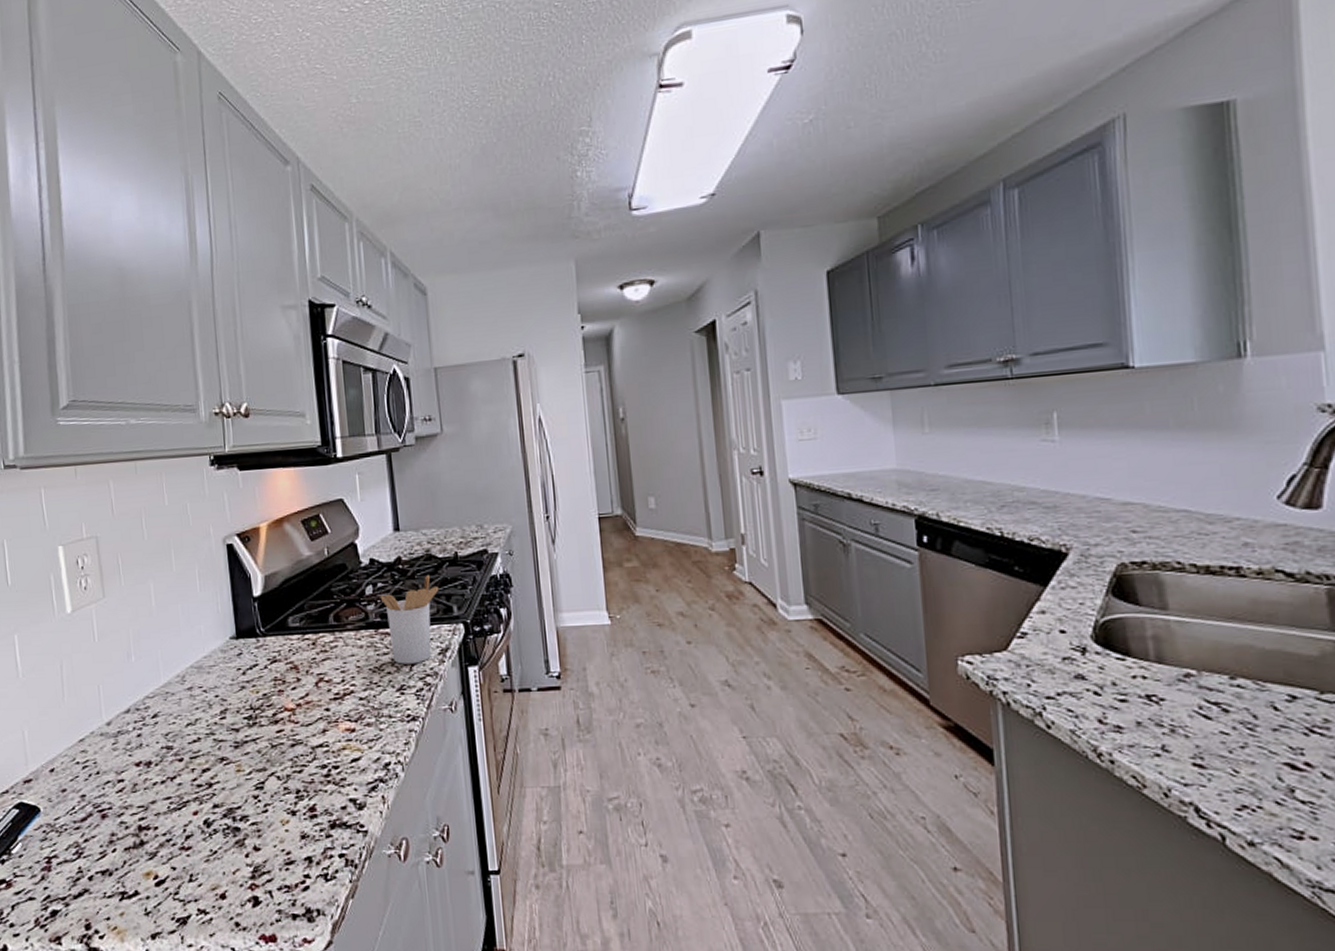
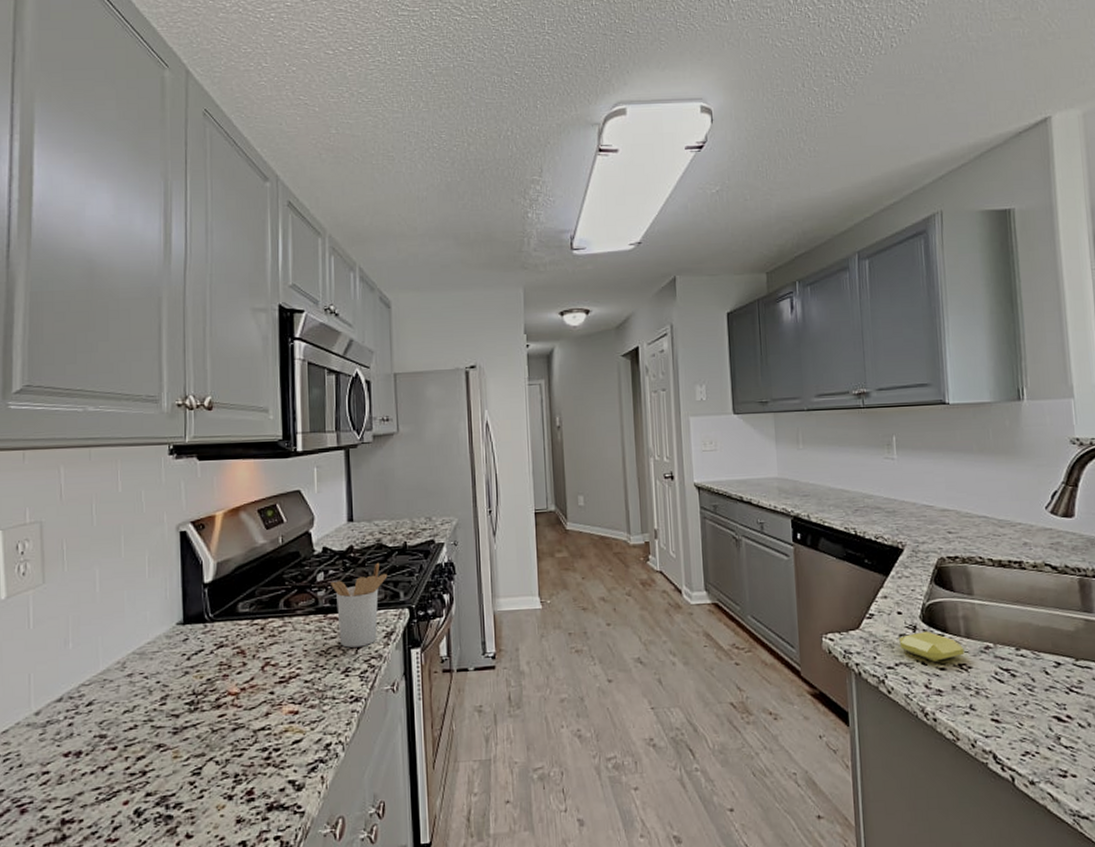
soap bar: none [1062,653,1155,691] -> present [899,631,965,662]

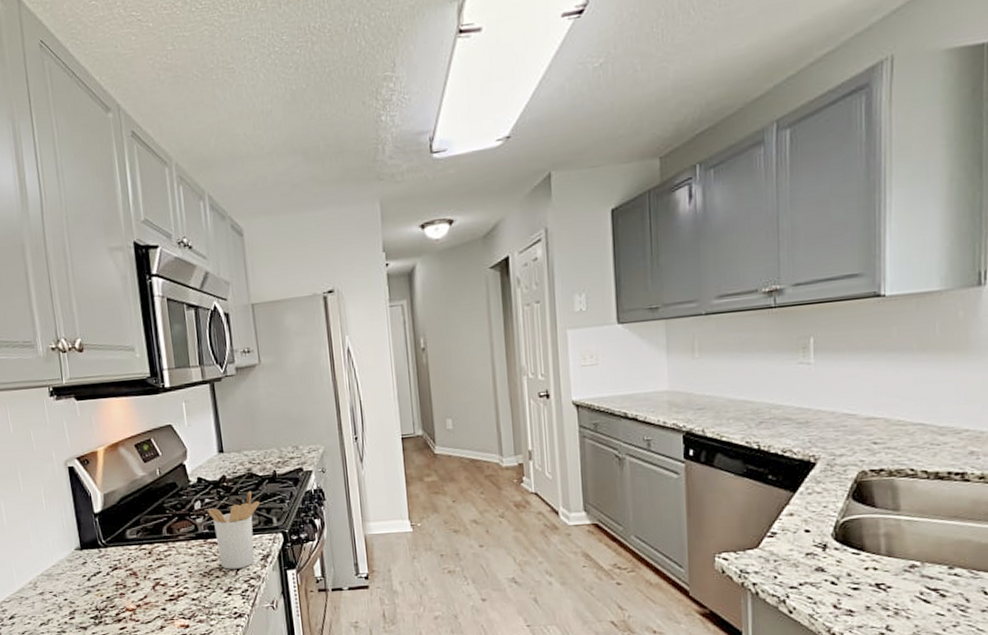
soap bar: present [899,631,965,662] -> none [805,549,884,581]

